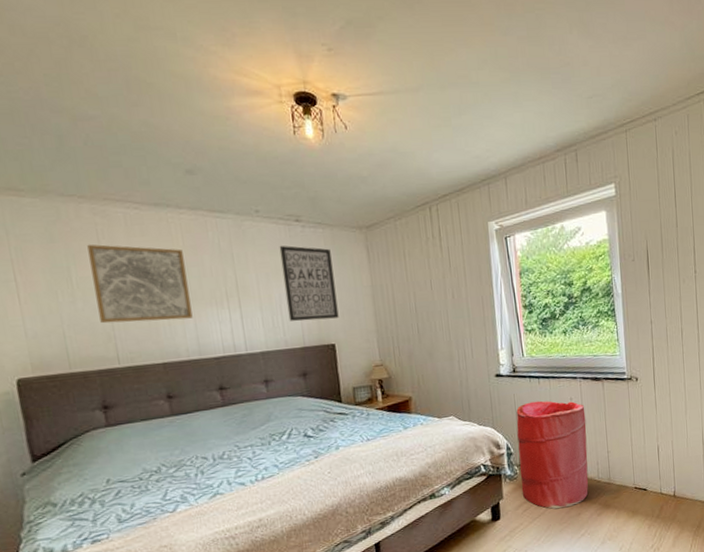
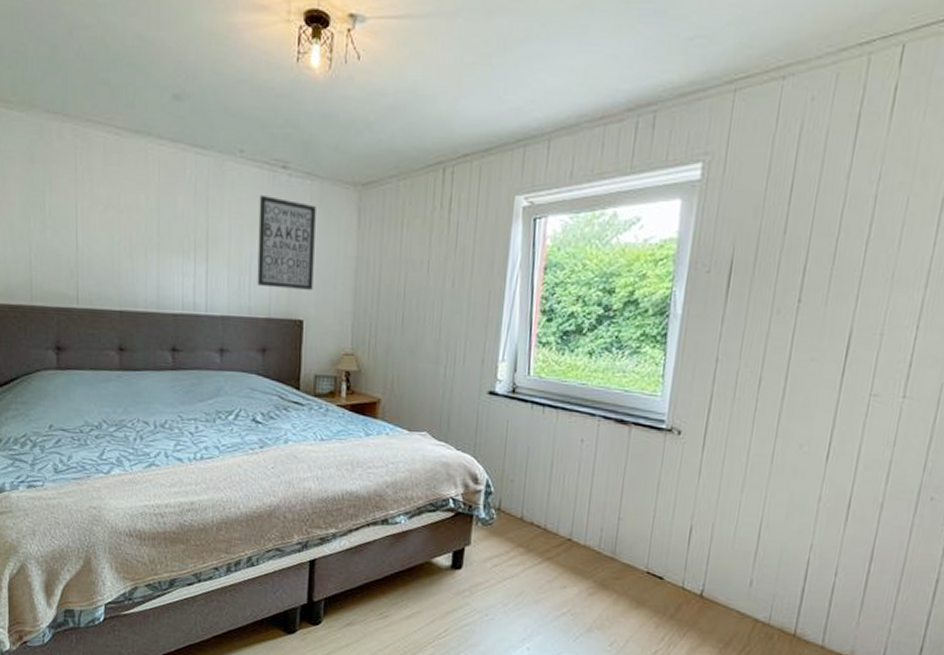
wall art: present [87,244,193,324] -> none [64,168,157,266]
laundry hamper: present [516,400,589,509] -> none [495,433,599,575]

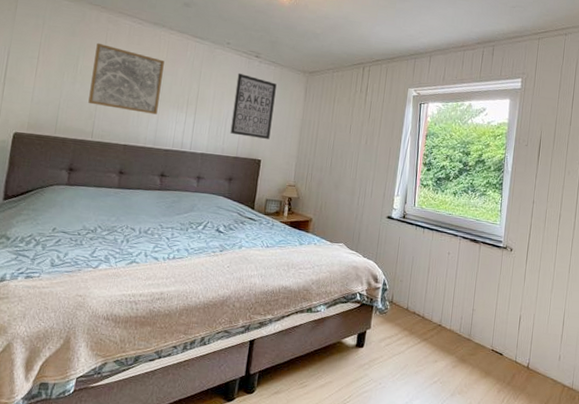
wall art: none [64,168,157,266] -> present [88,42,165,115]

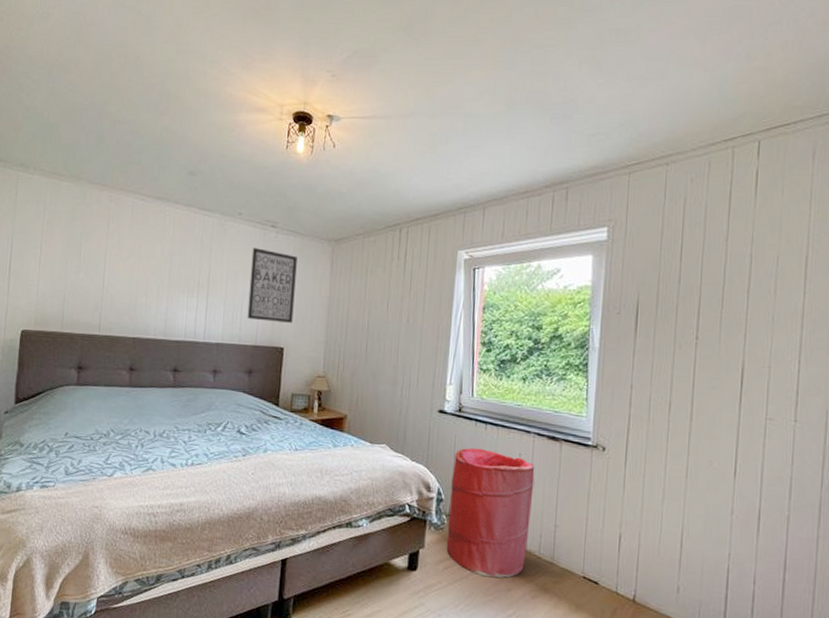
wall art: present [88,42,165,115] -> none [94,225,171,302]
laundry hamper: none [388,247,460,352] -> present [446,447,535,578]

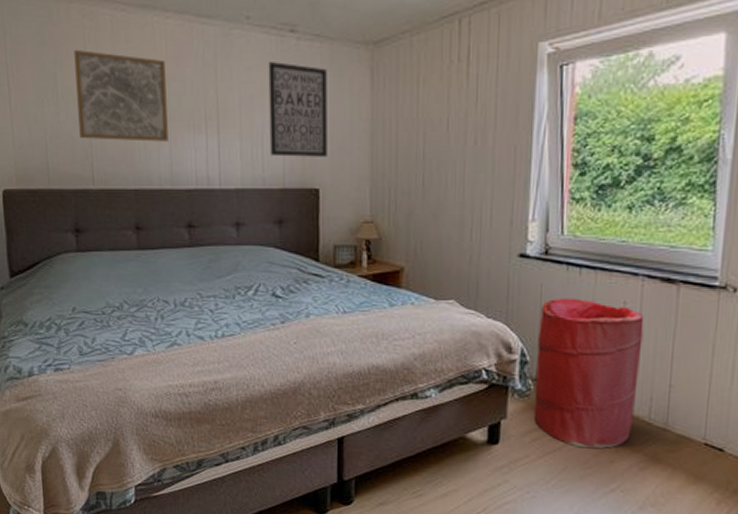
wall art: none [94,225,171,302] -> present [74,49,169,142]

